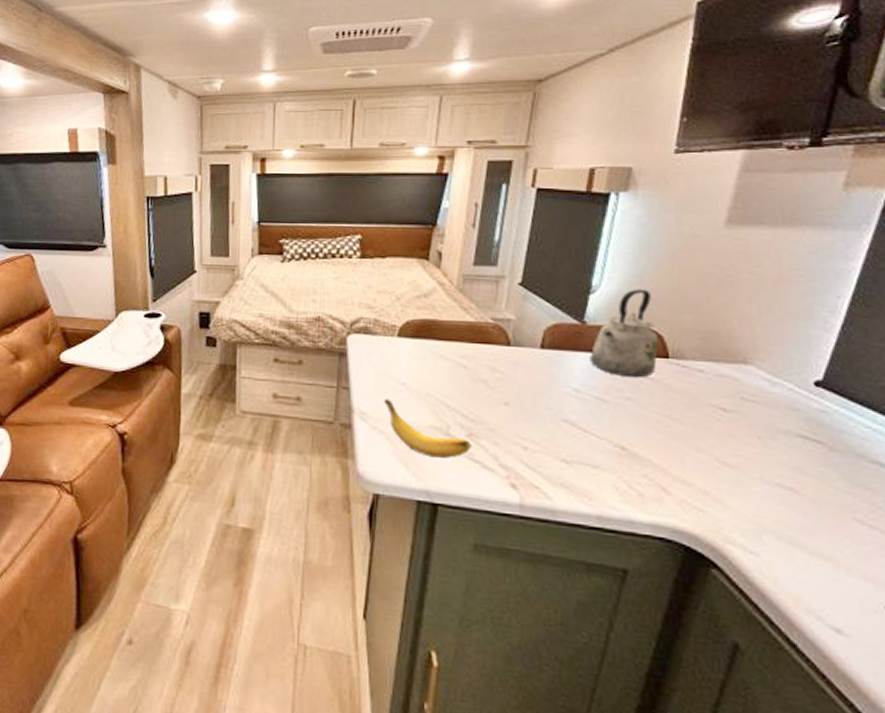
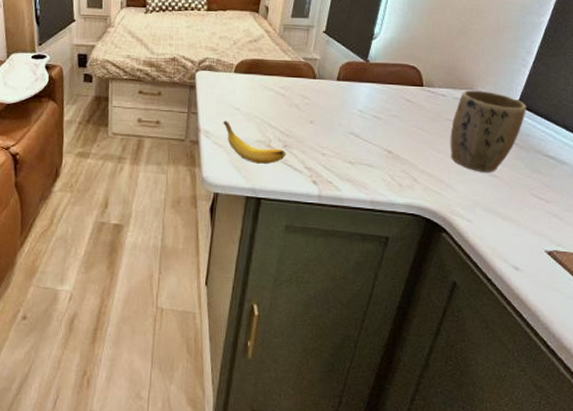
kettle: present [589,289,658,378] -> none [370,36,417,101]
plant pot: none [715,363,836,484] -> present [450,90,526,173]

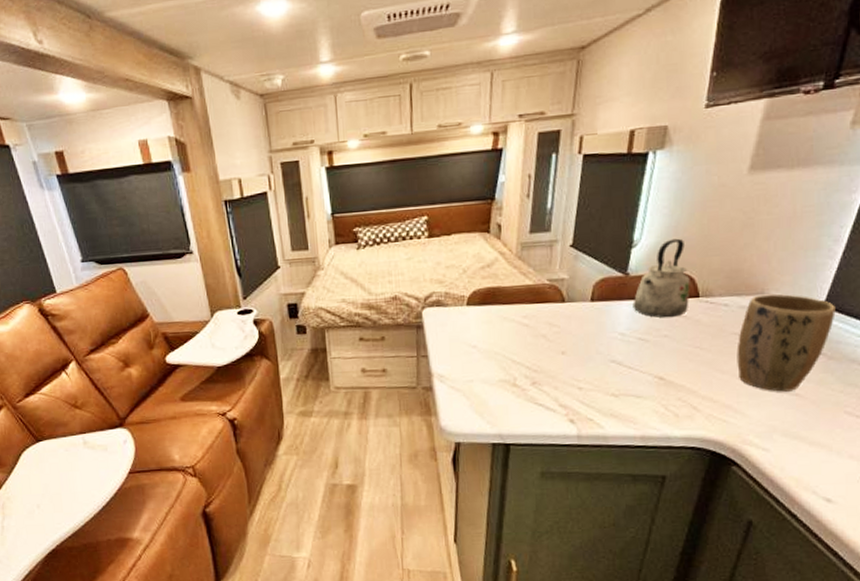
banana: present [223,120,286,164] -> none [458,361,536,406]
kettle: none [370,36,417,101] -> present [632,238,690,318]

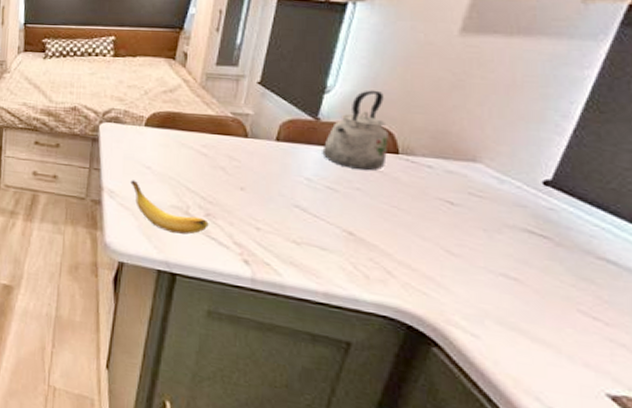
banana: none [458,361,536,406] -> present [130,180,209,235]
plant pot: present [737,294,836,392] -> none [441,161,565,274]

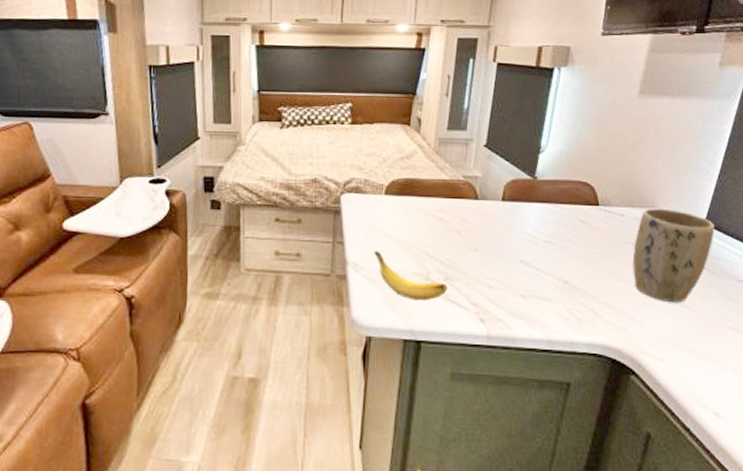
kettle: present [322,90,389,171] -> none [540,148,591,223]
plant pot: none [441,161,565,274] -> present [632,208,715,303]

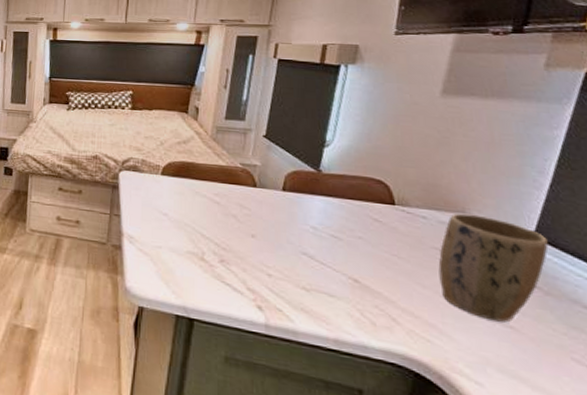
banana: present [374,251,448,300] -> none [149,226,223,280]

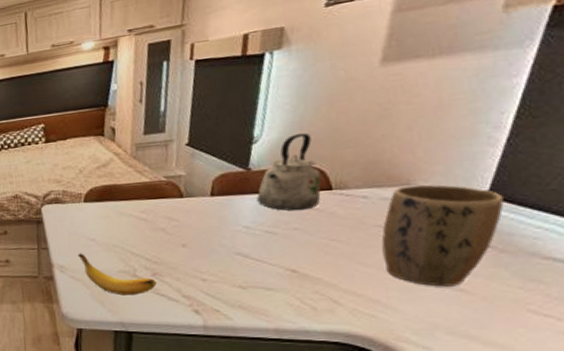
banana: none [149,226,223,280] -> present [78,253,157,296]
kettle: none [325,144,385,221] -> present [256,132,321,211]

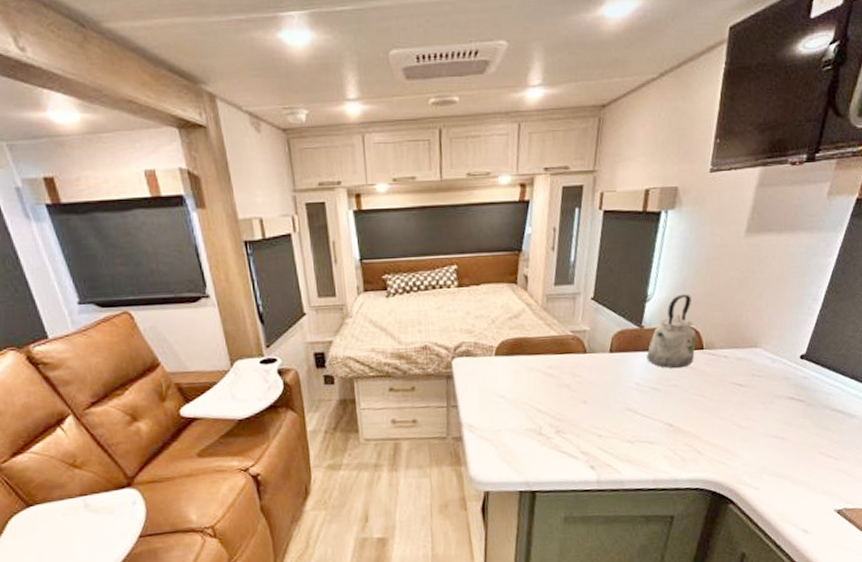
banana: present [78,253,157,296] -> none [487,411,560,455]
plant pot: present [381,184,504,287] -> none [734,347,813,436]

